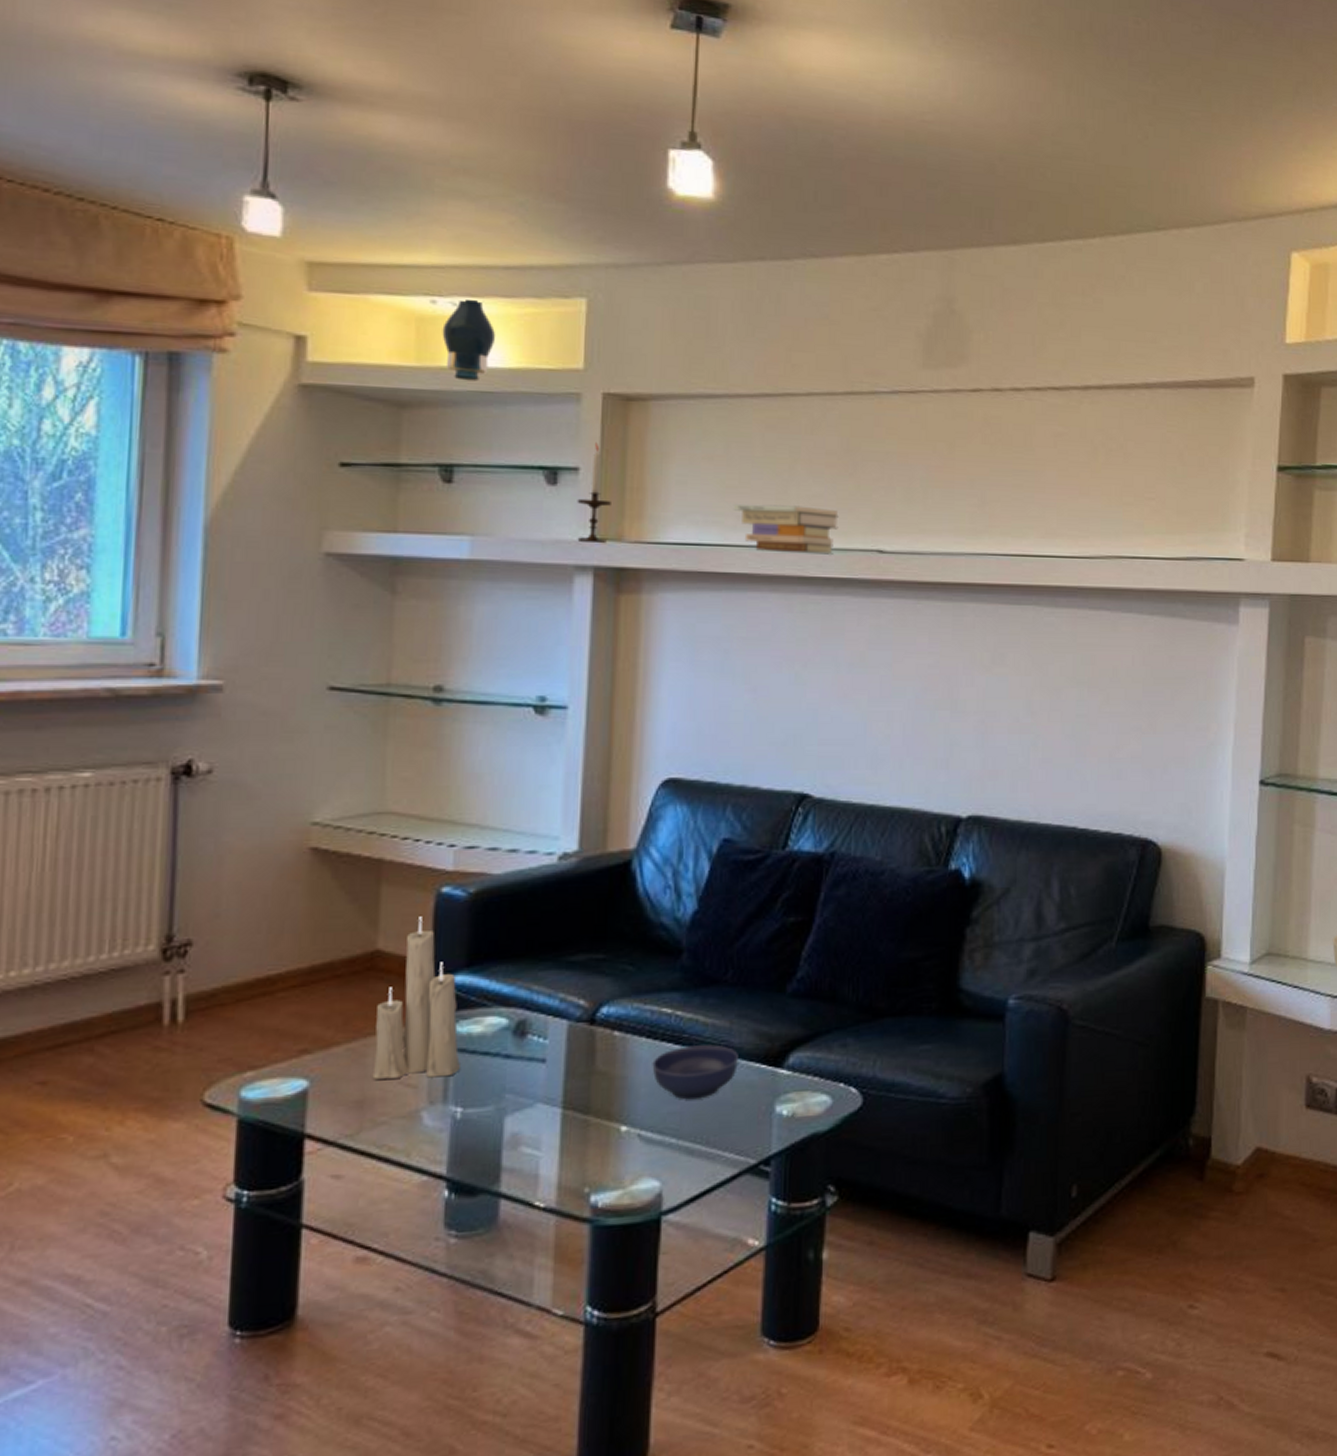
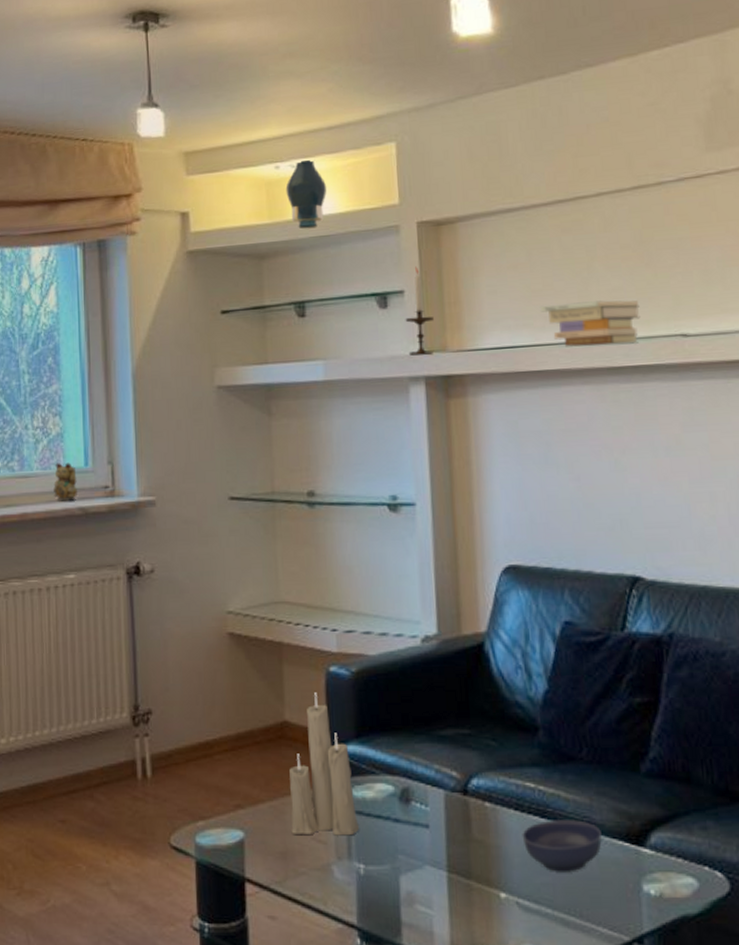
decorative figurine: none [68,629,107,679] -> present [53,462,77,501]

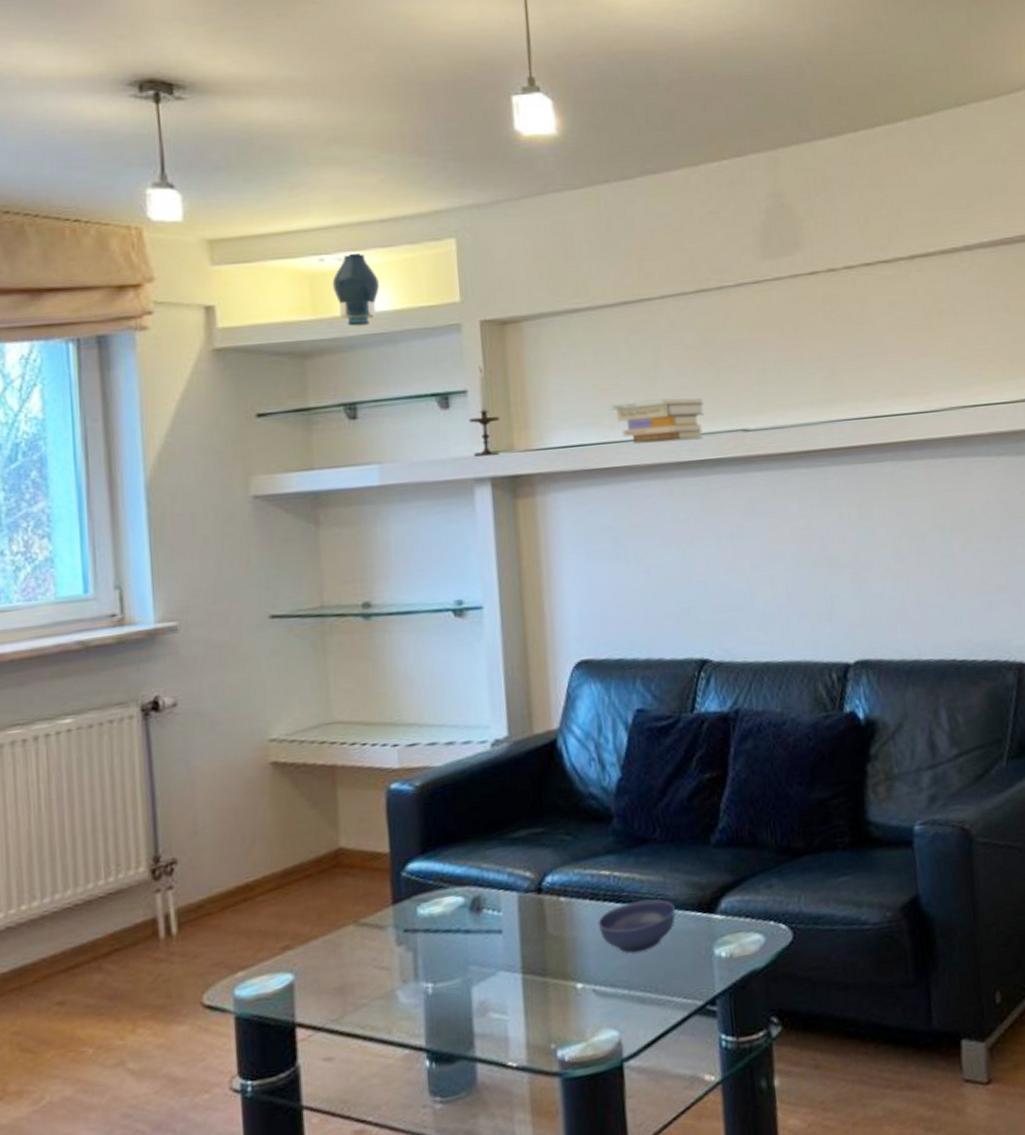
decorative figurine: present [53,462,77,501] -> none [41,590,74,636]
candle: present [289,692,359,836] -> none [346,813,426,966]

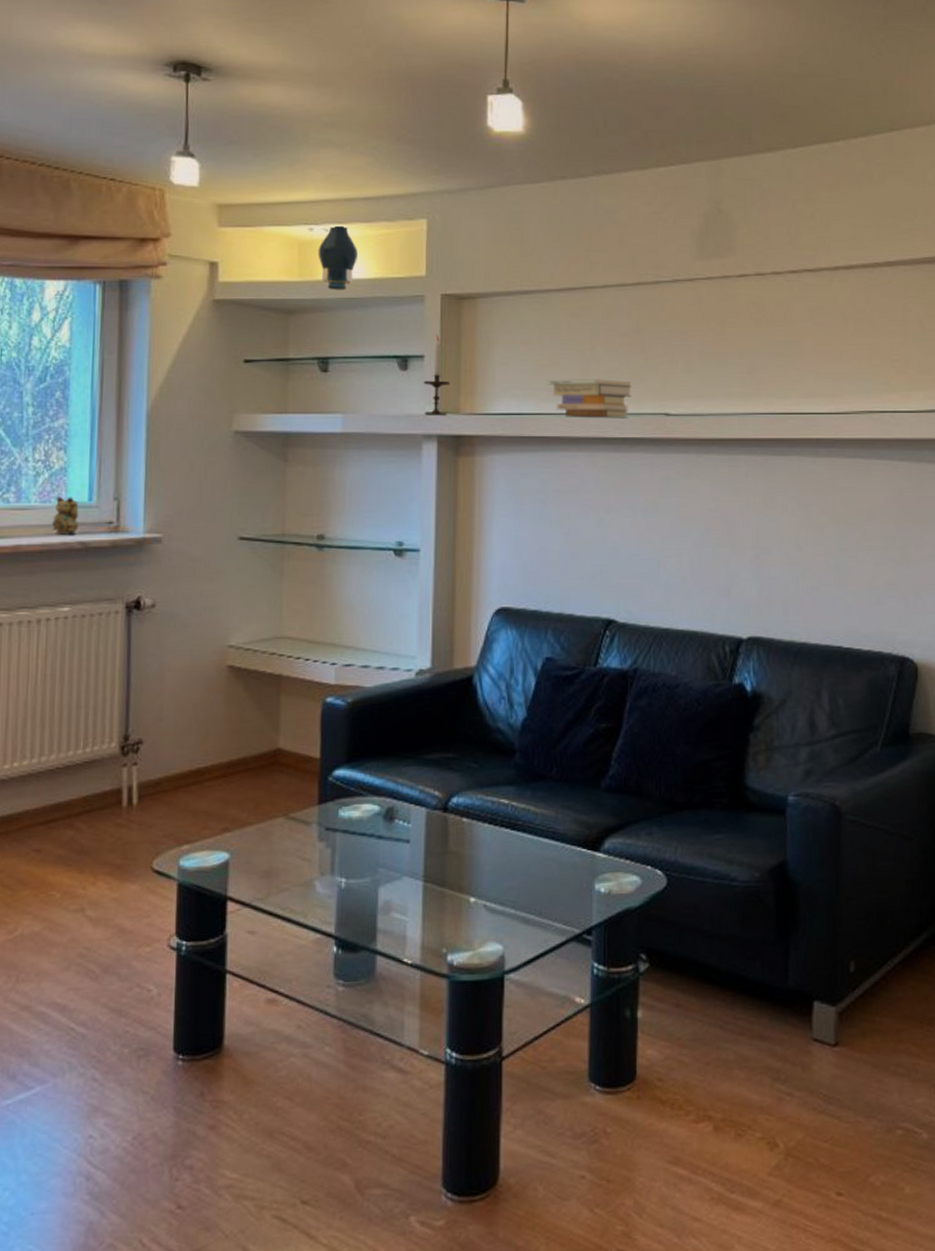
decorative figurine: none [41,590,74,636] -> present [52,497,79,535]
bowl: present [598,899,677,953] -> none [494,831,564,877]

